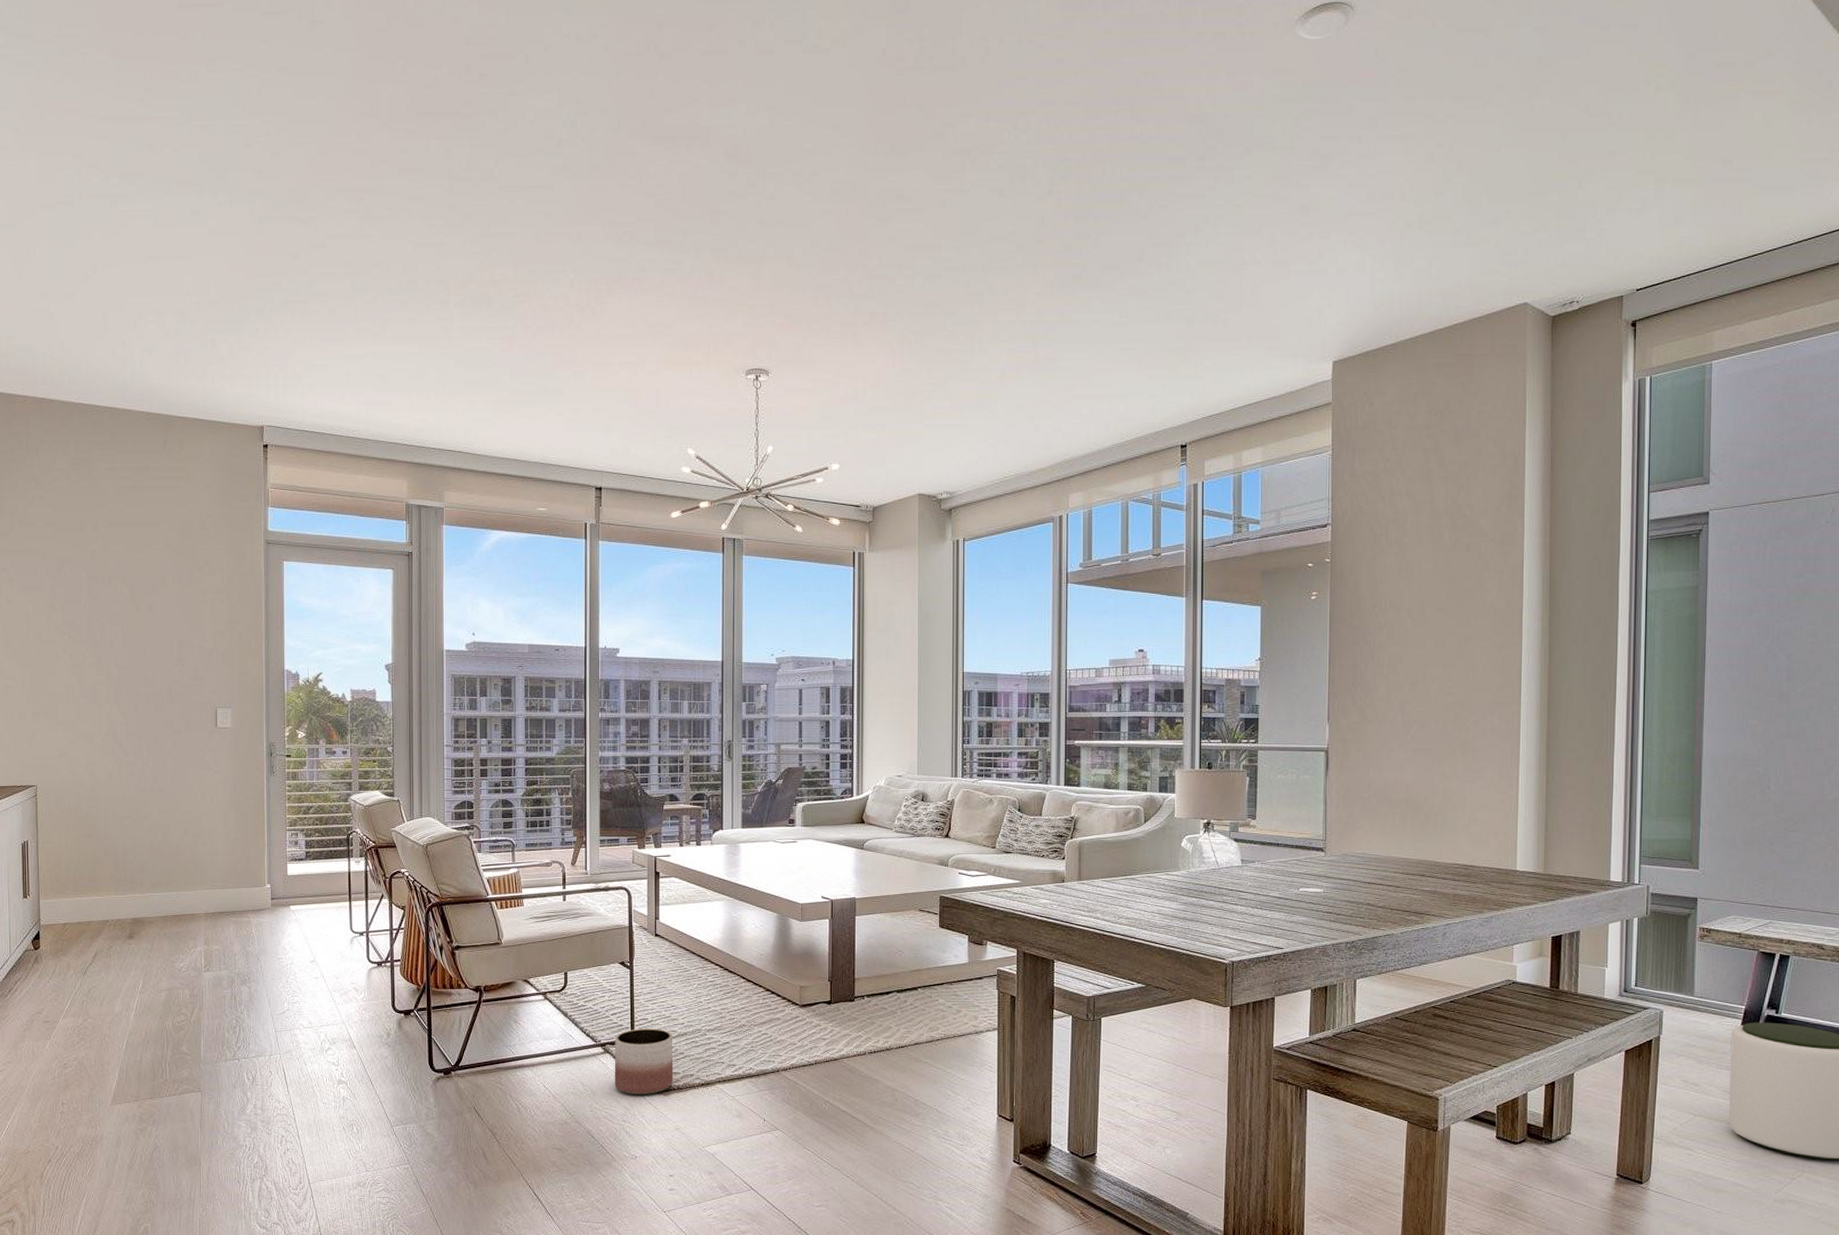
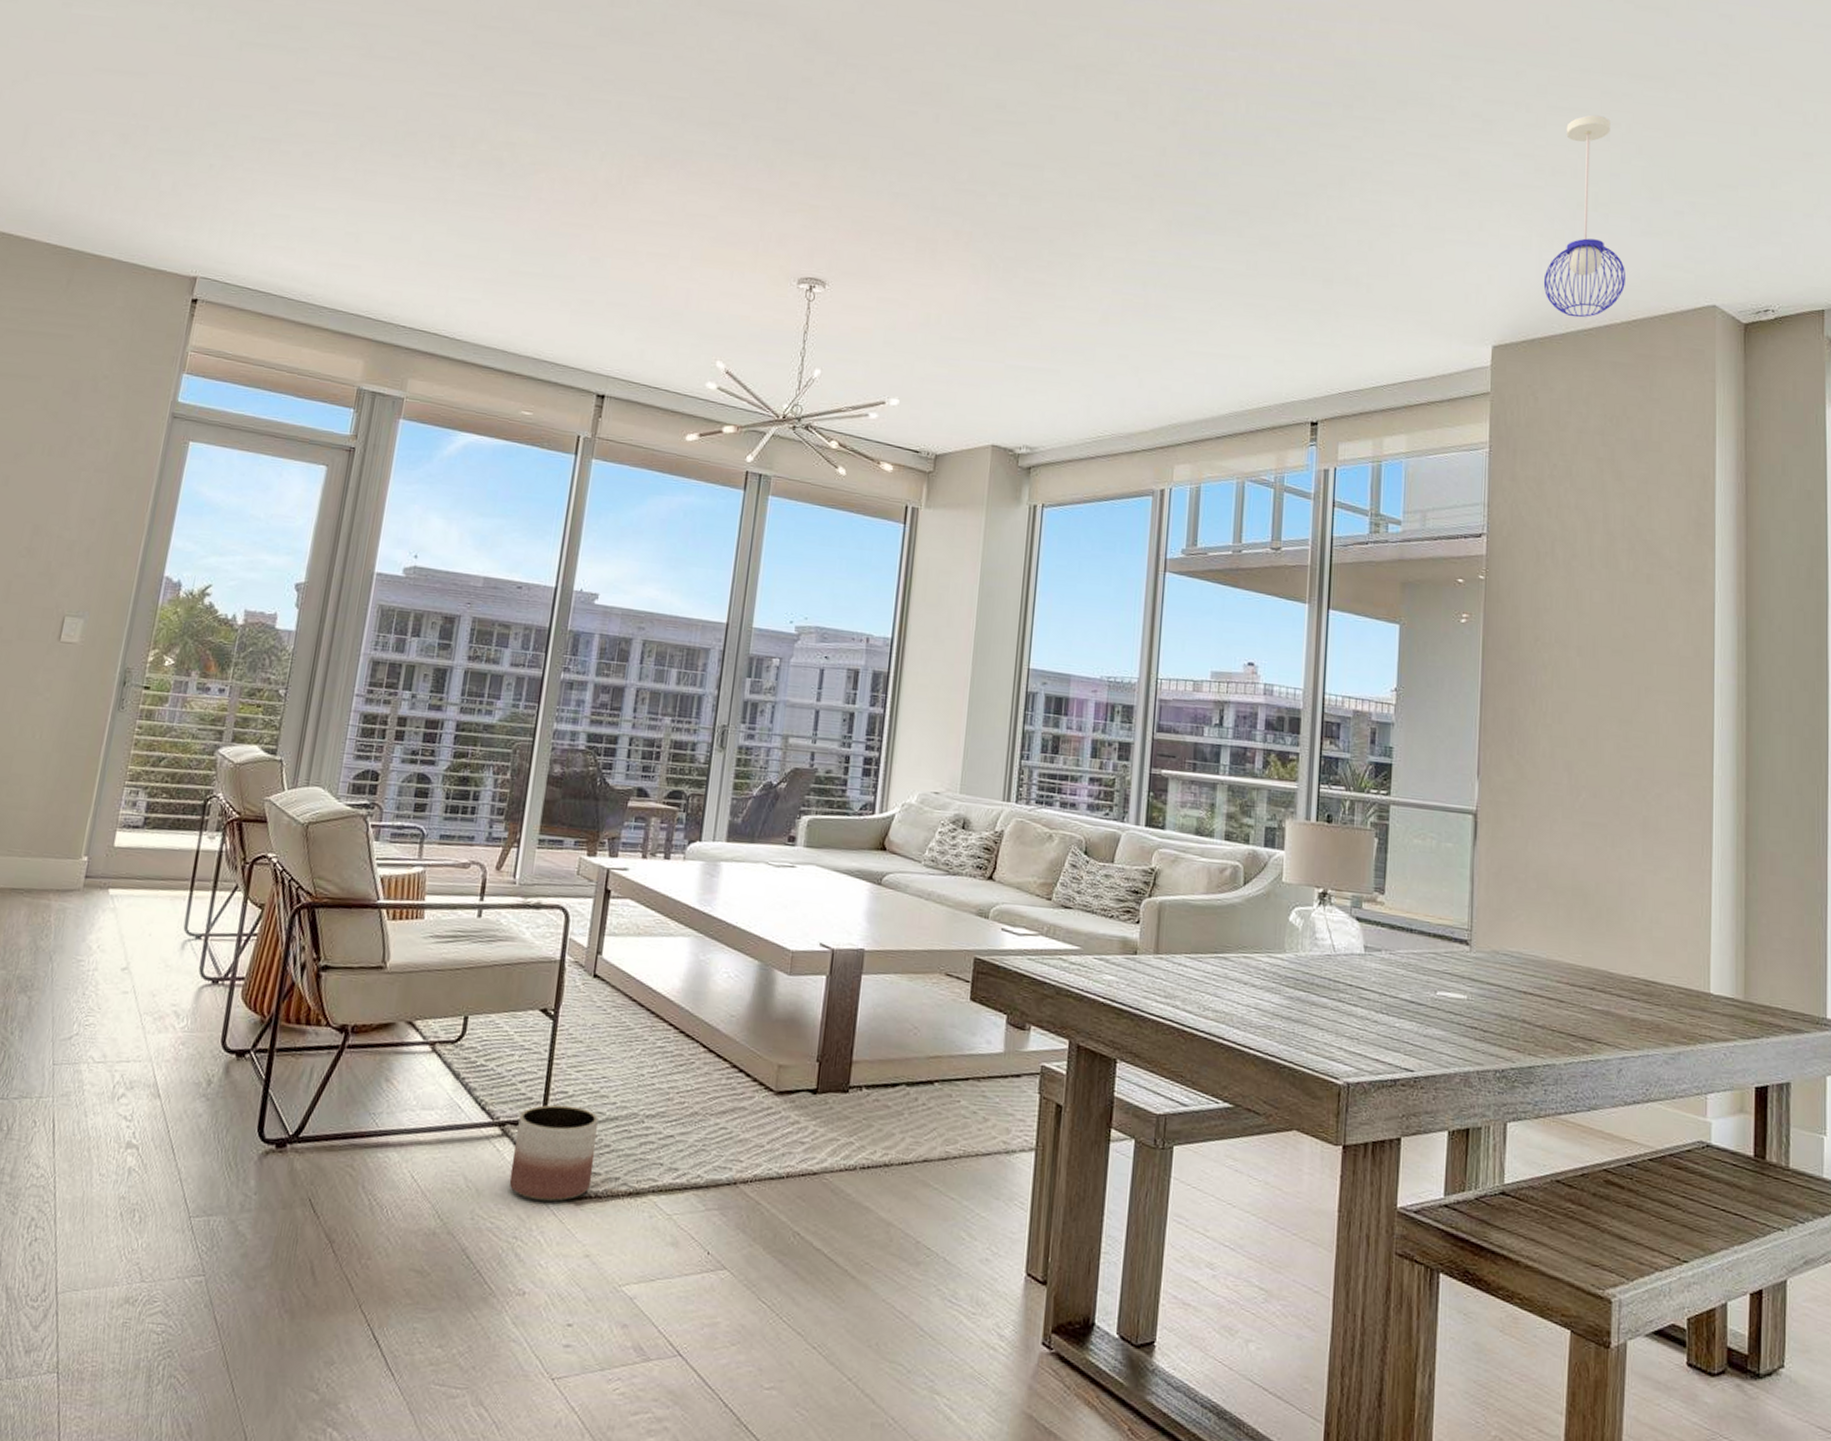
pendant light: none [1376,139,1448,328] -> present [1543,115,1625,318]

